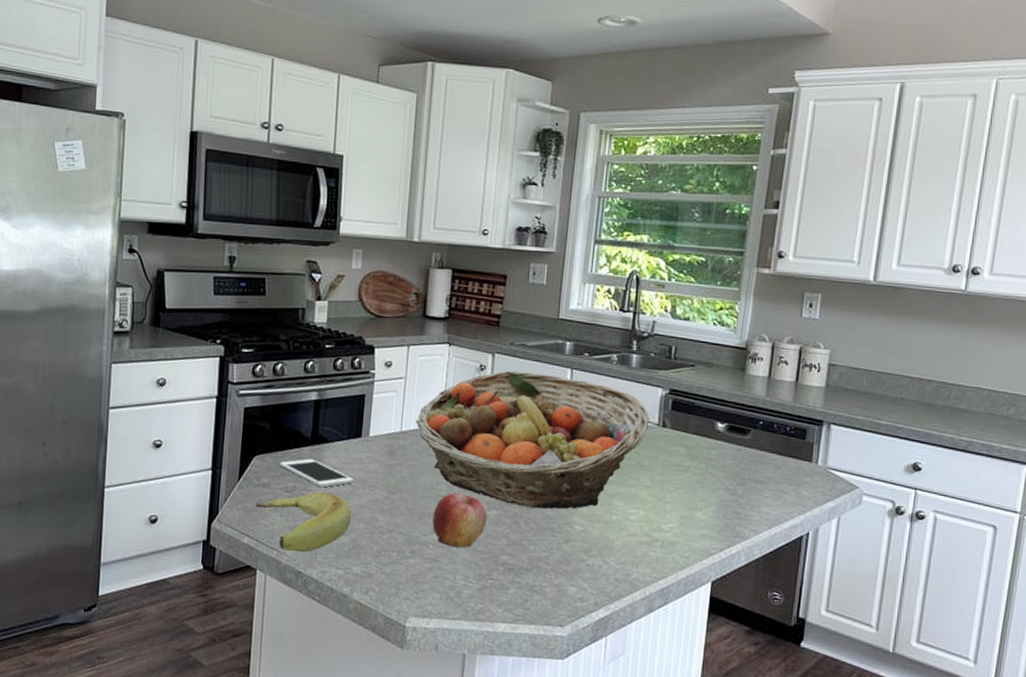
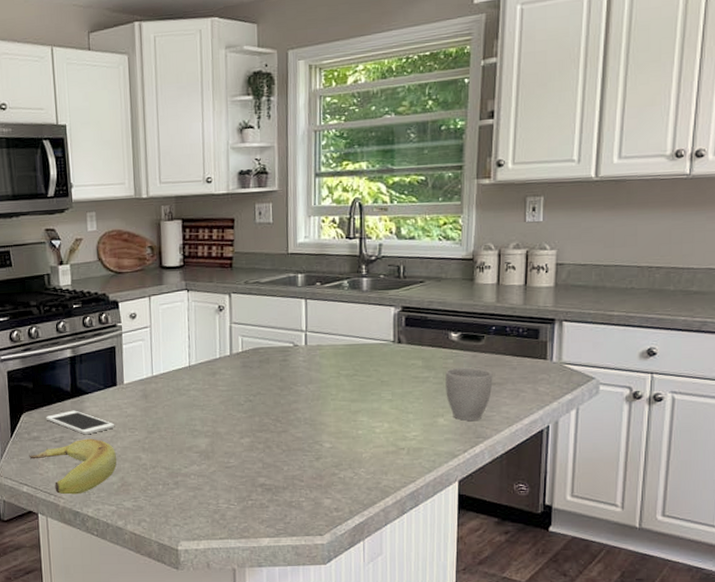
fruit basket: present [416,371,650,510] -> none [165,307,385,432]
apple: present [432,493,487,548] -> none [191,426,241,475]
mug: none [707,460,756,518] -> present [445,367,493,421]

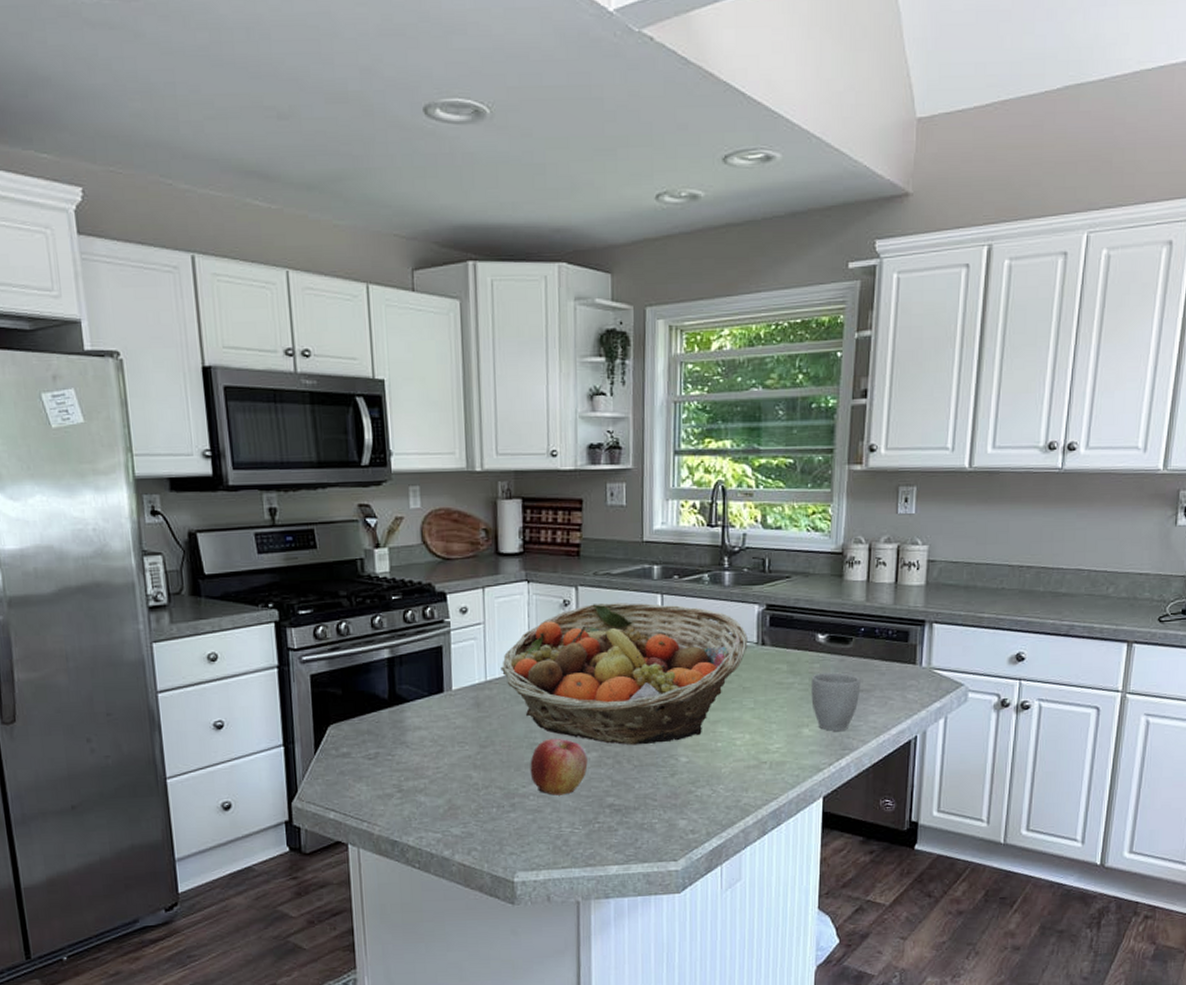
banana: present [29,438,117,495] -> none [337,754,444,821]
cell phone: present [45,410,115,435] -> none [357,721,442,750]
fruit basket: none [165,307,385,432] -> present [500,603,748,746]
apple: none [191,426,241,475] -> present [530,739,588,795]

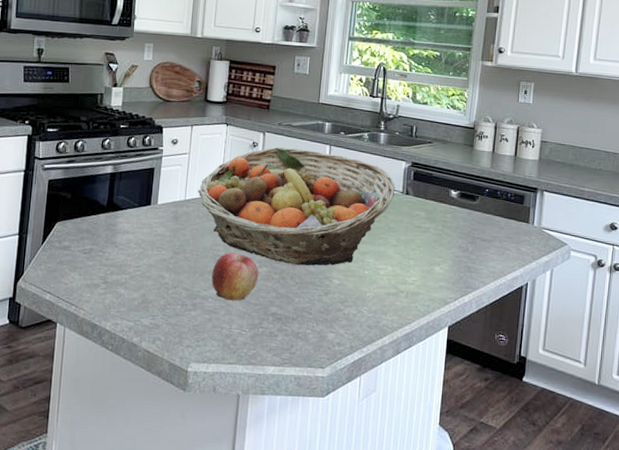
mug: present [811,672,861,731] -> none [443,222,484,272]

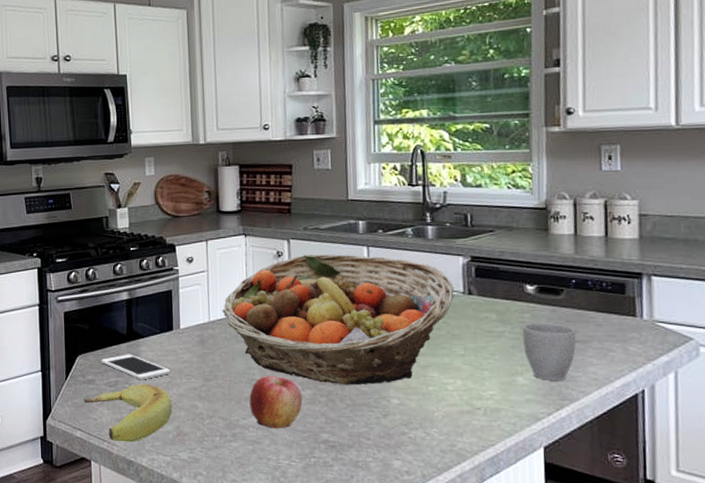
banana: none [57,253,142,307] -> present [83,384,173,442]
cell phone: none [78,224,144,250] -> present [101,354,171,380]
mug: none [443,222,484,272] -> present [522,323,577,381]

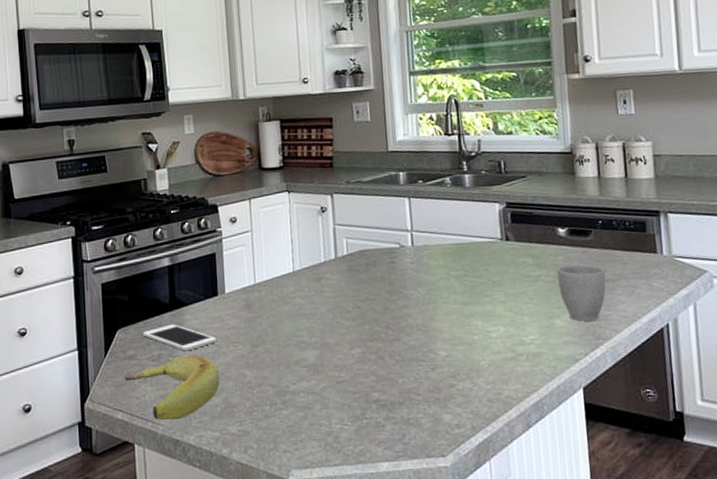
fruit basket: present [222,254,454,385] -> none [268,206,493,341]
apple: present [249,376,303,429] -> none [298,336,352,392]

